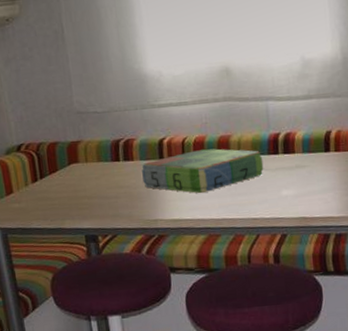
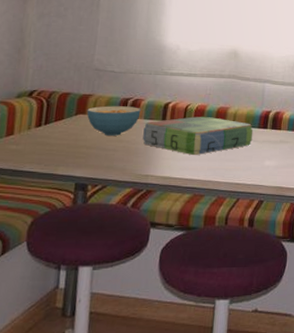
cereal bowl: none [79,148,135,183] -> present [87,106,141,136]

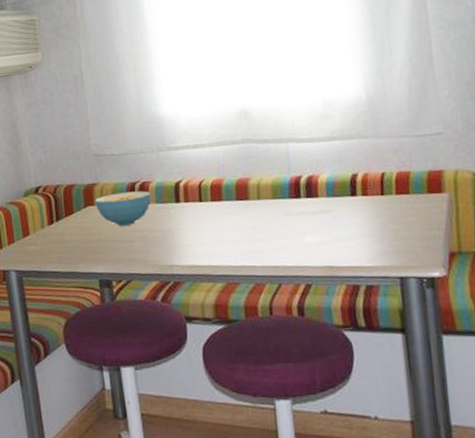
board game: present [143,116,253,156] -> none [157,191,285,239]

